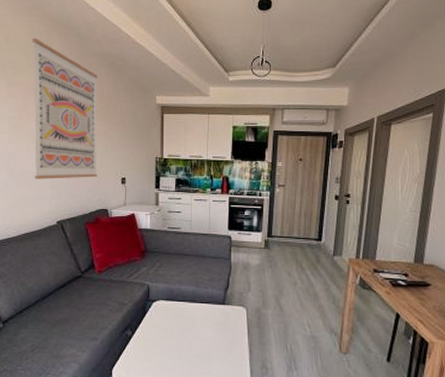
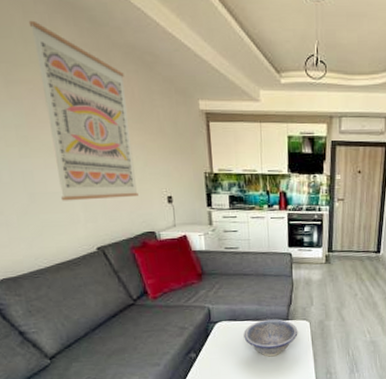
decorative bowl: none [179,302,234,343] -> present [244,319,298,357]

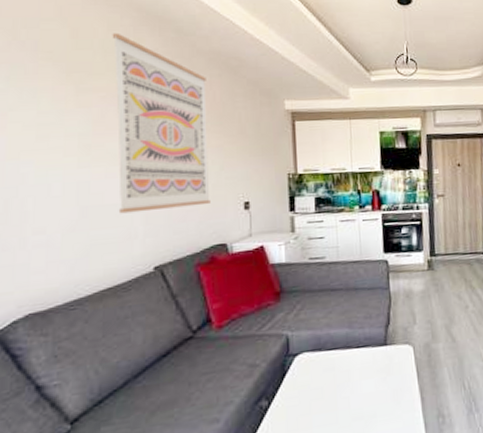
decorative bowl: present [244,319,298,357] -> none [330,344,399,399]

